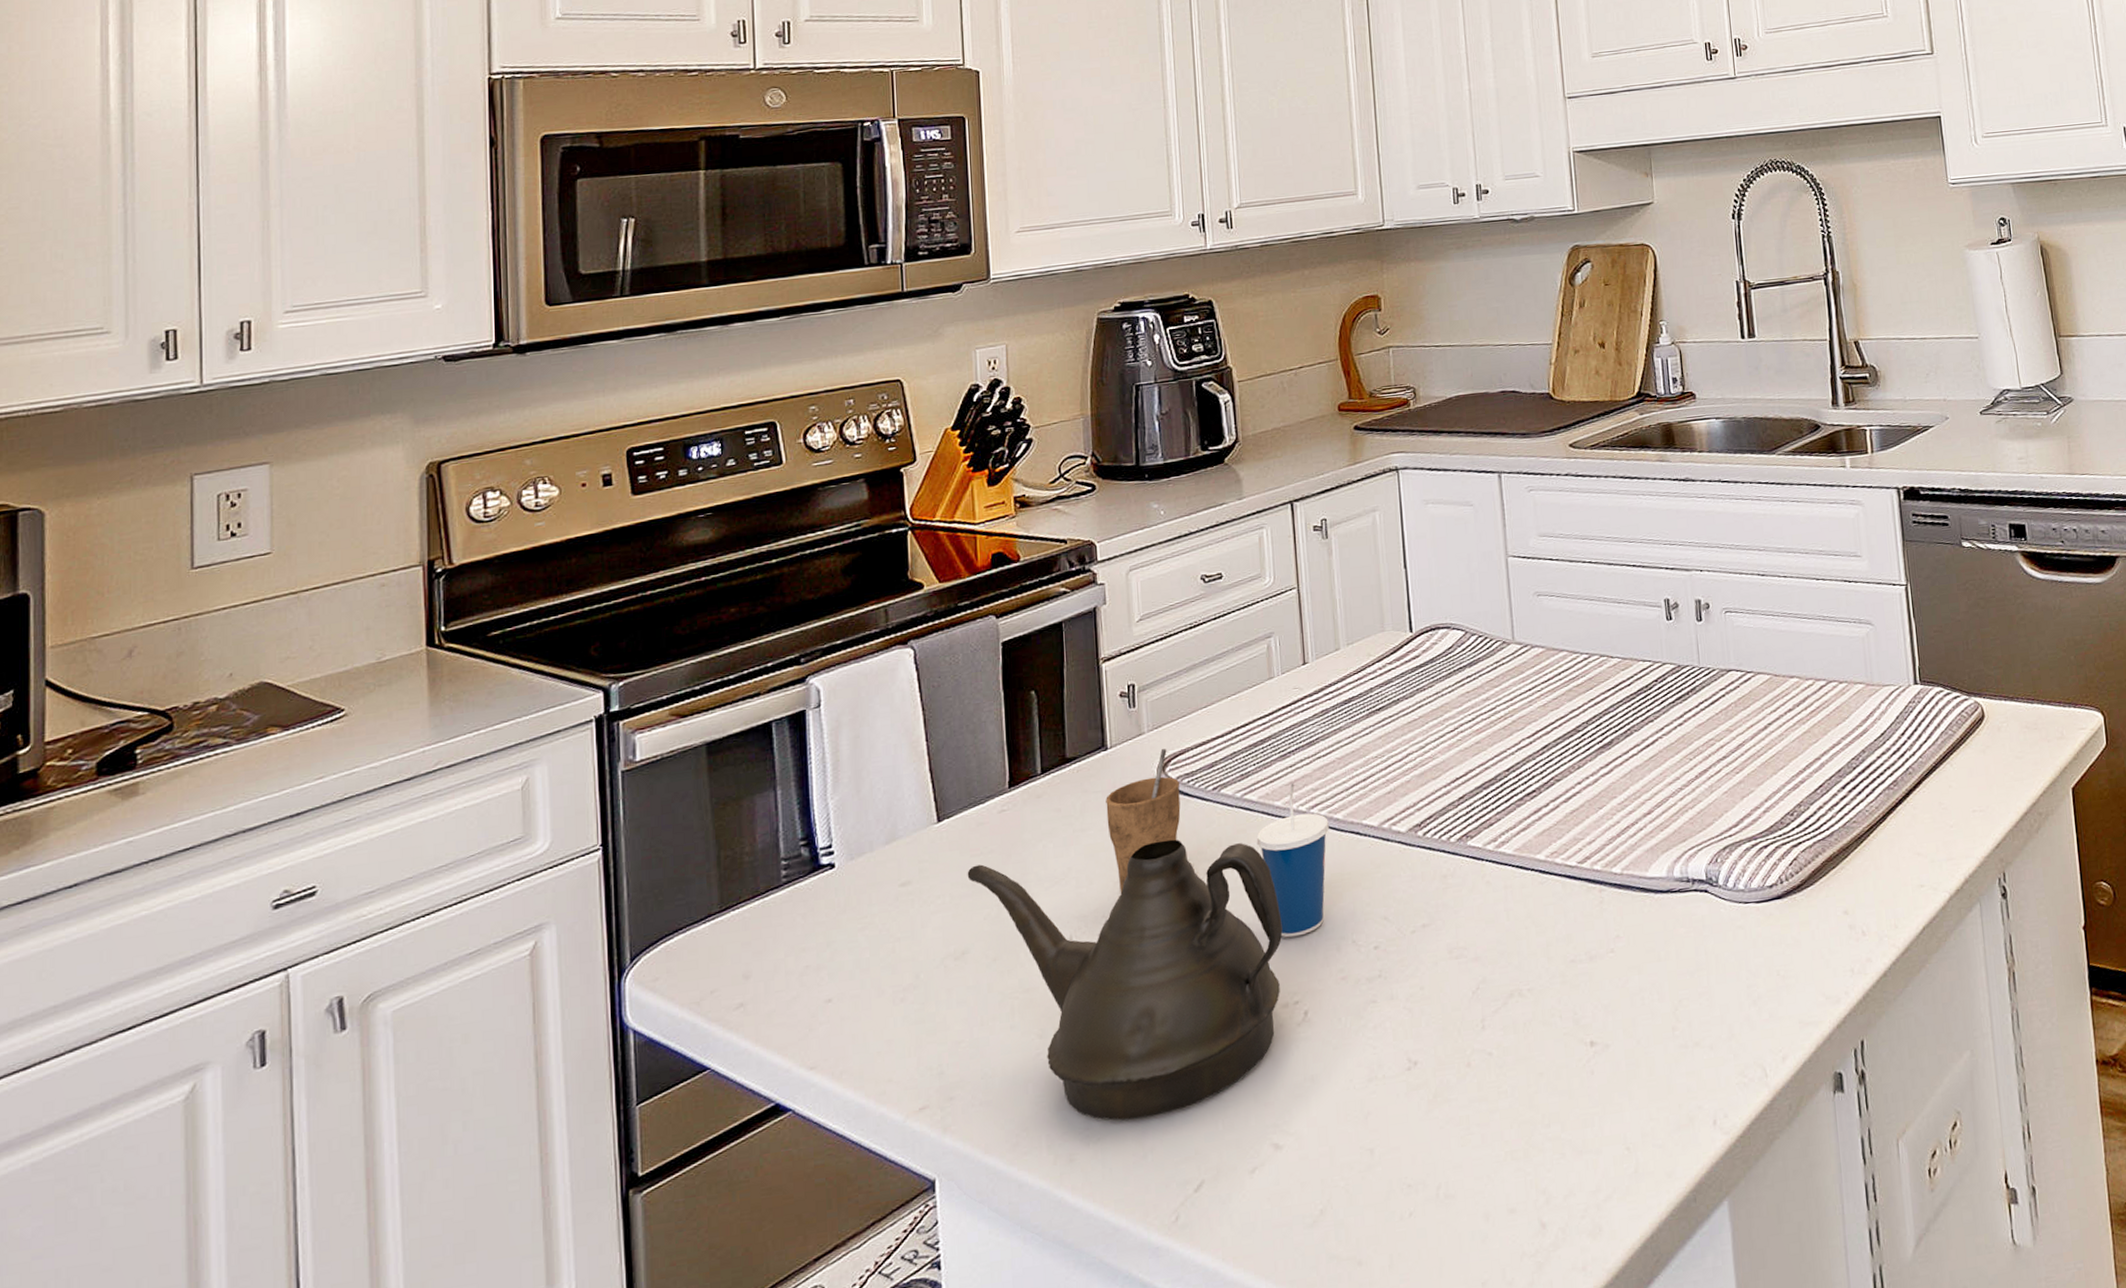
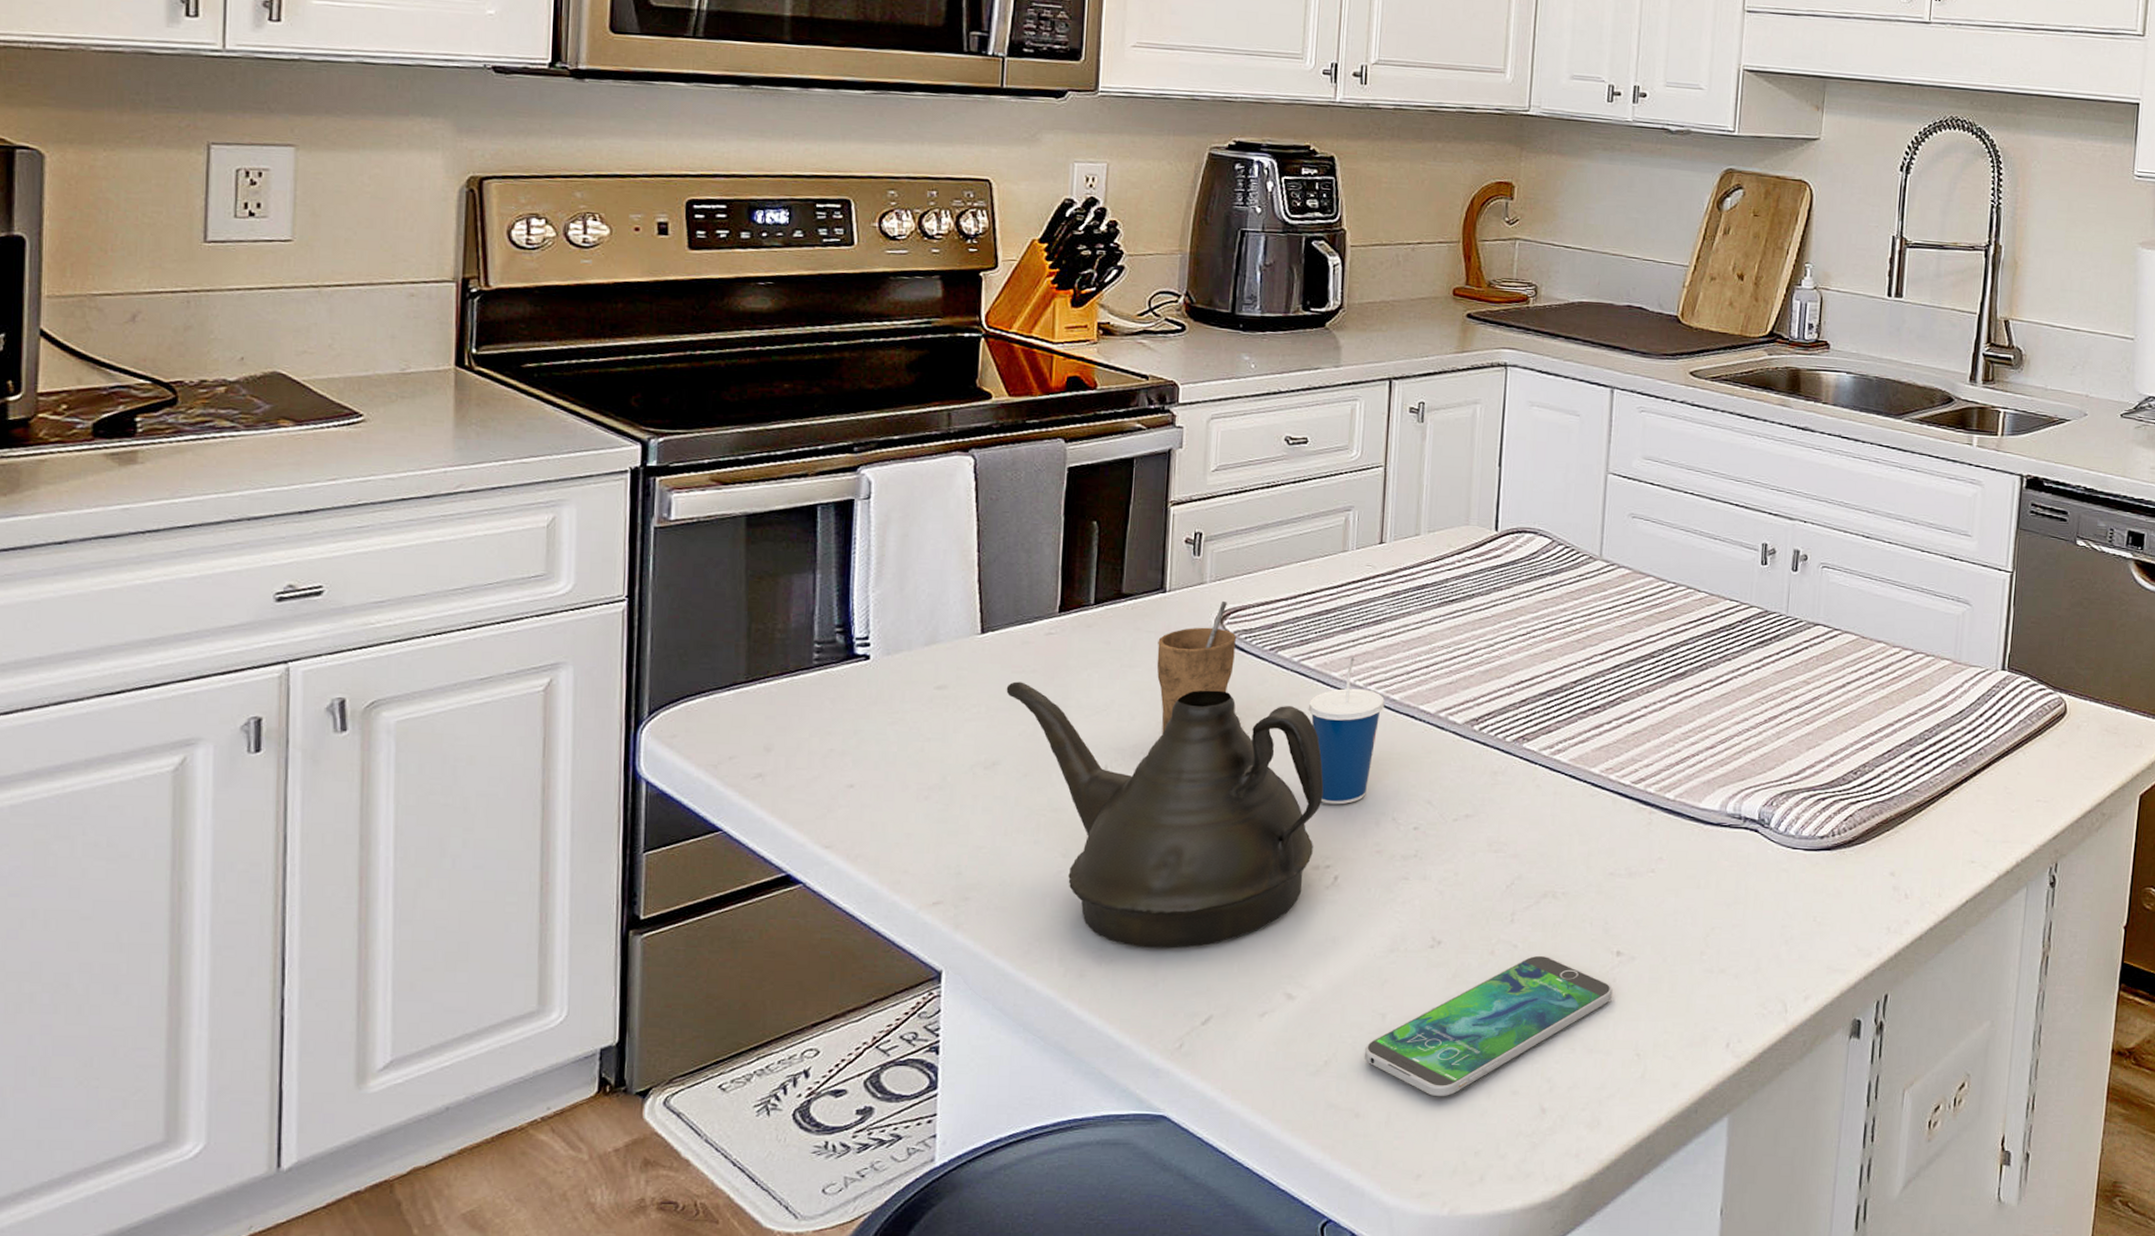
smartphone: none [1357,1058,1593,1230] -> present [1364,955,1613,1097]

